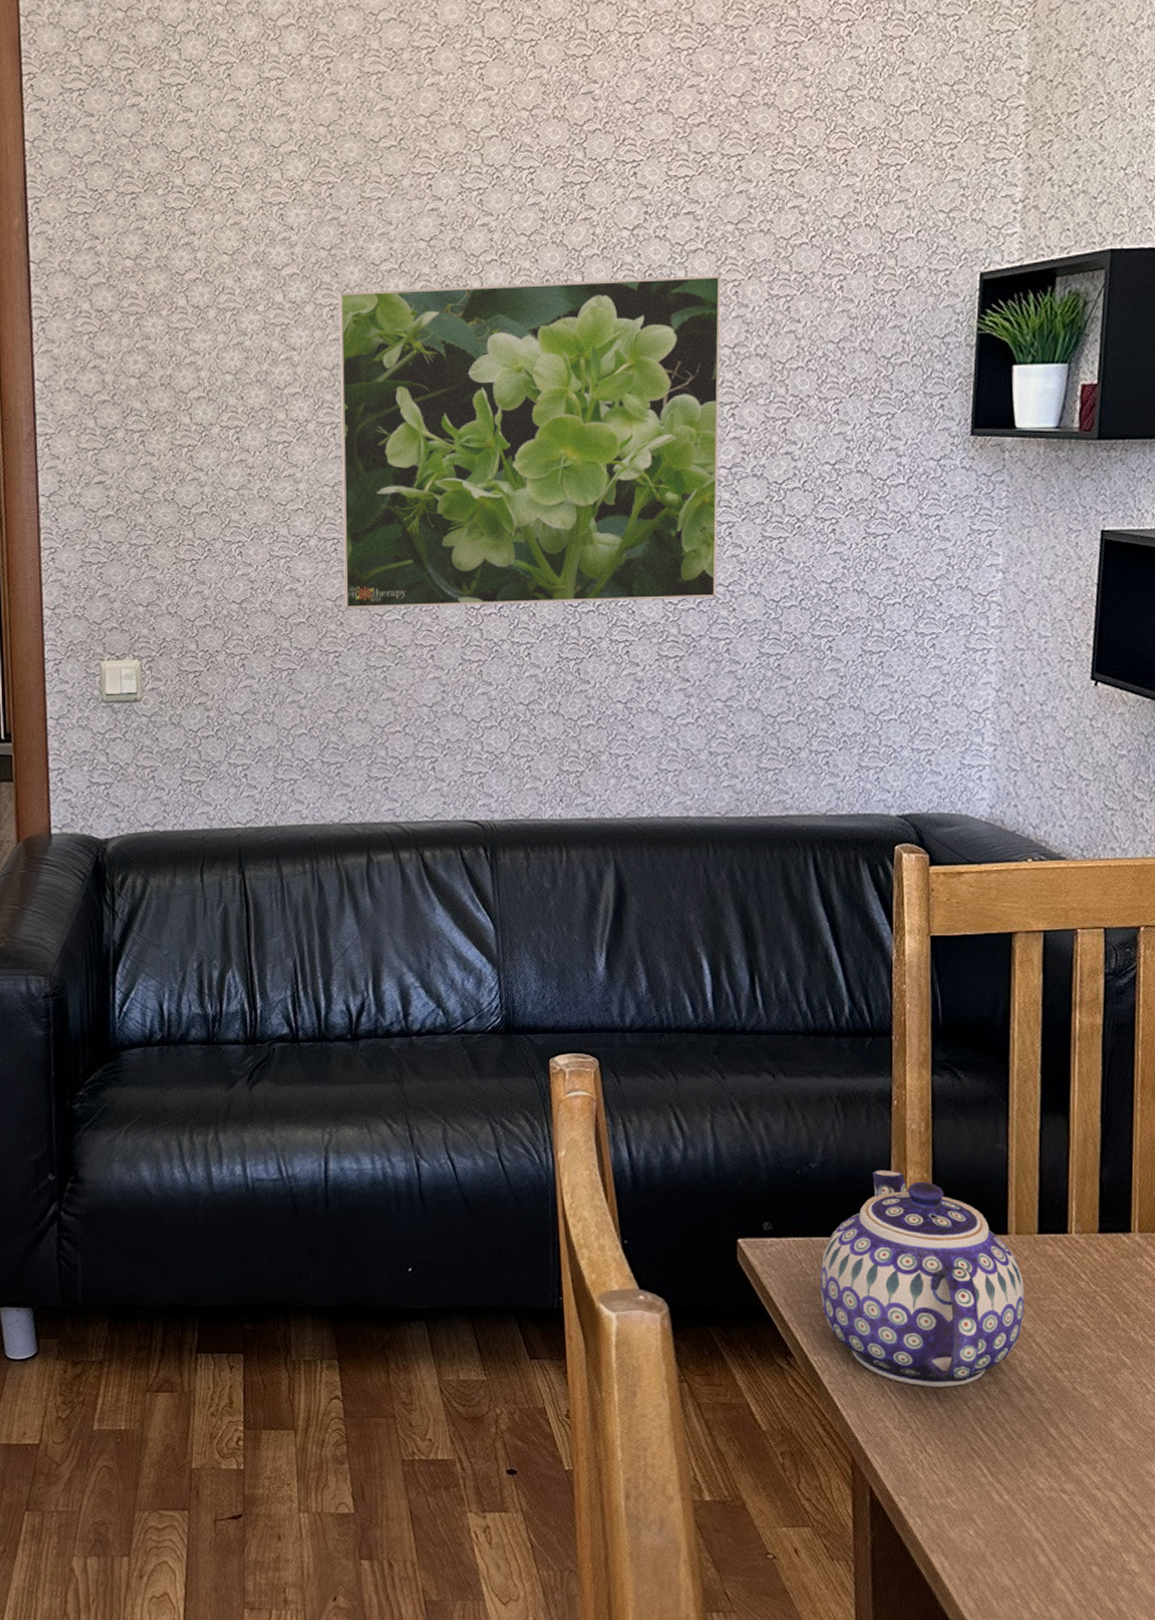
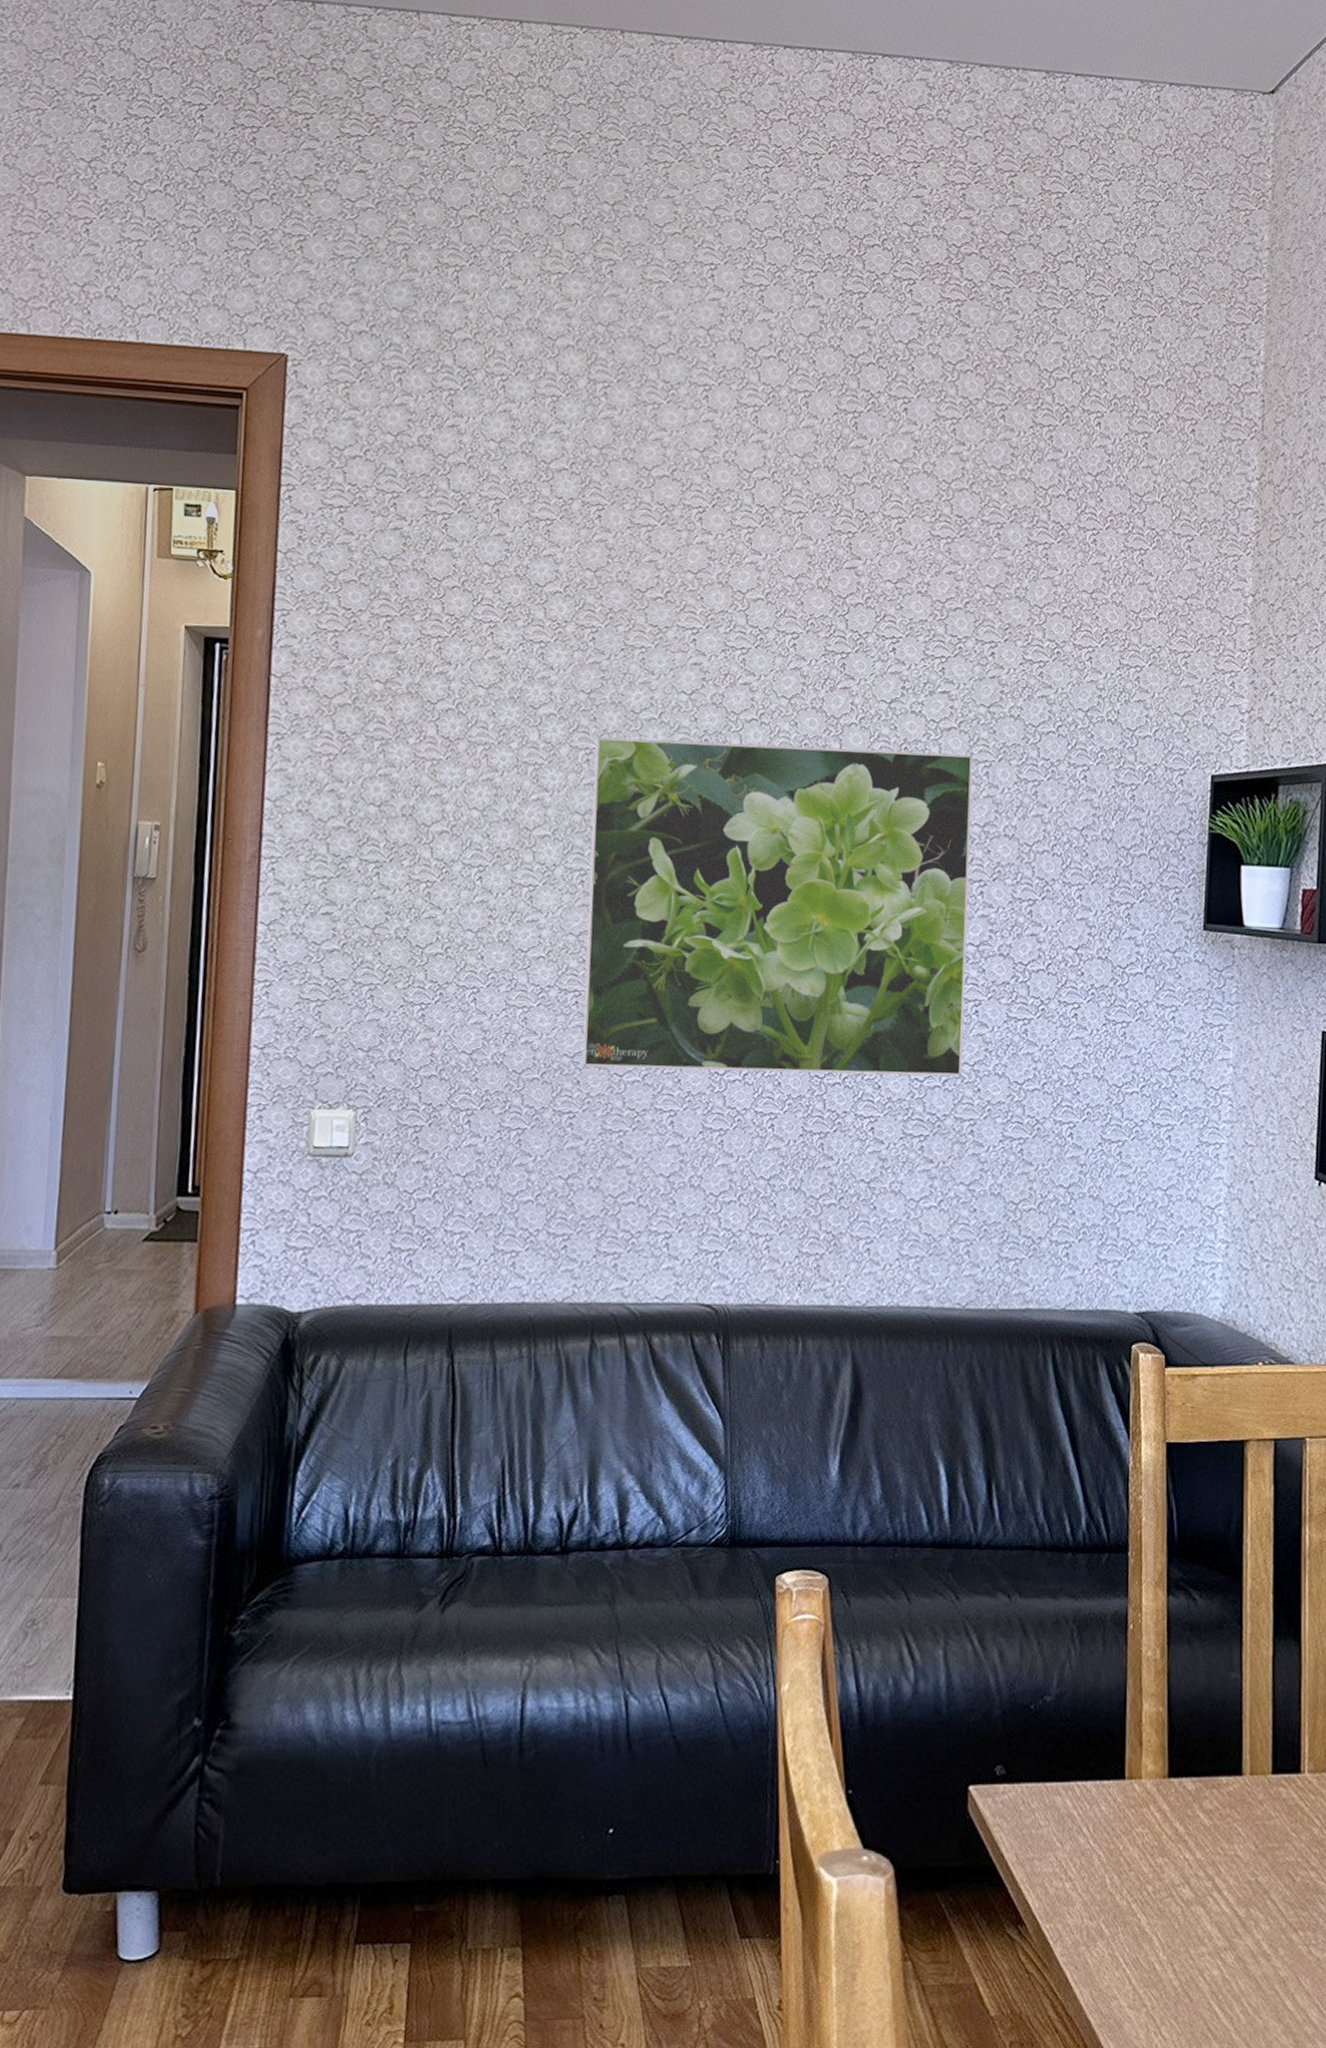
teapot: present [819,1169,1025,1388] -> none [1053,1703,1260,1957]

